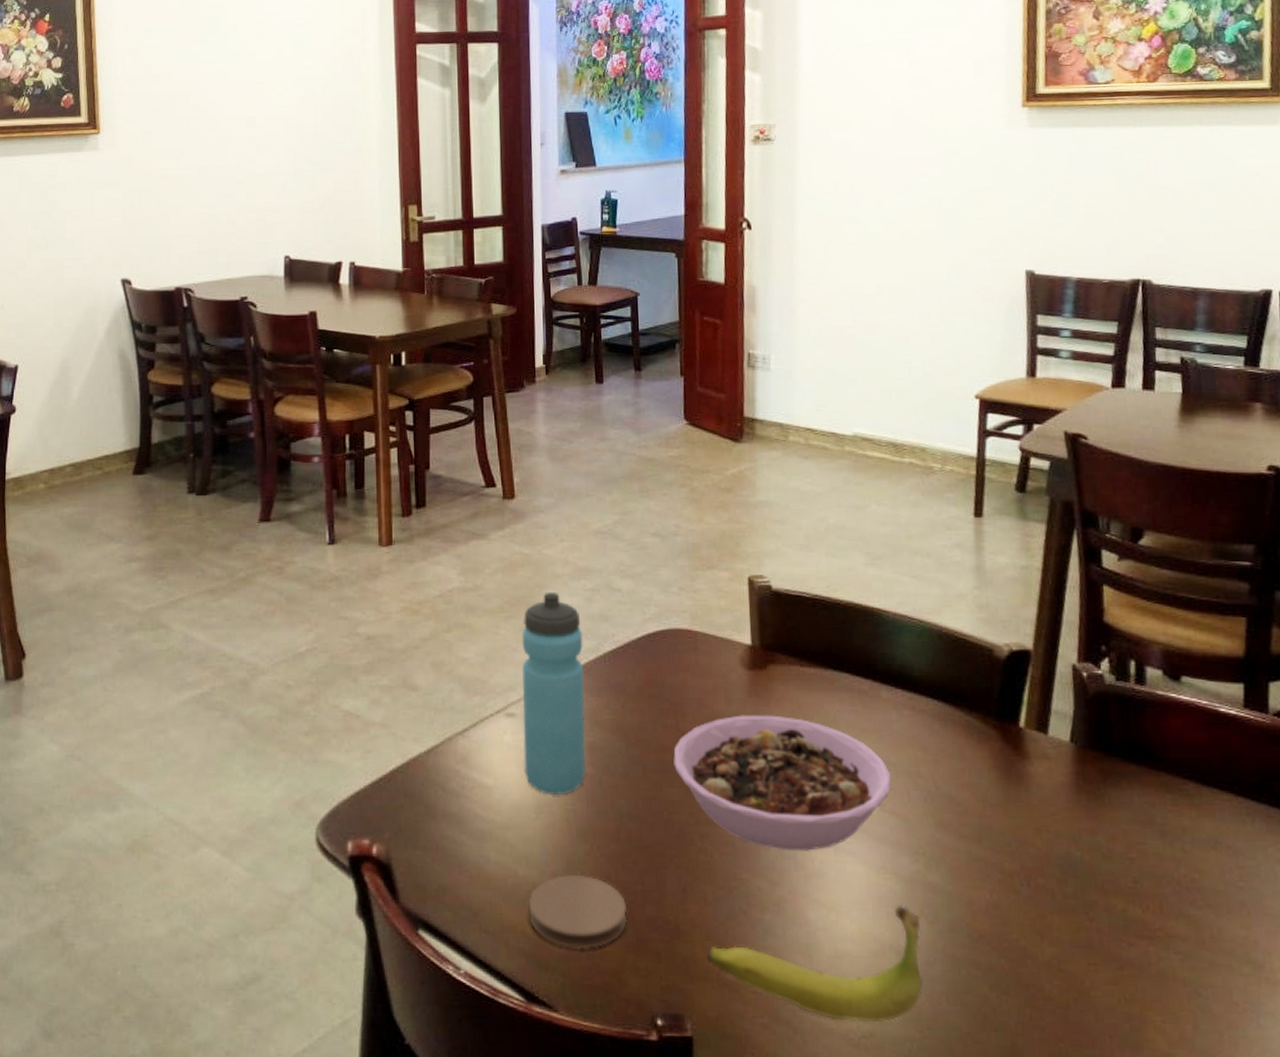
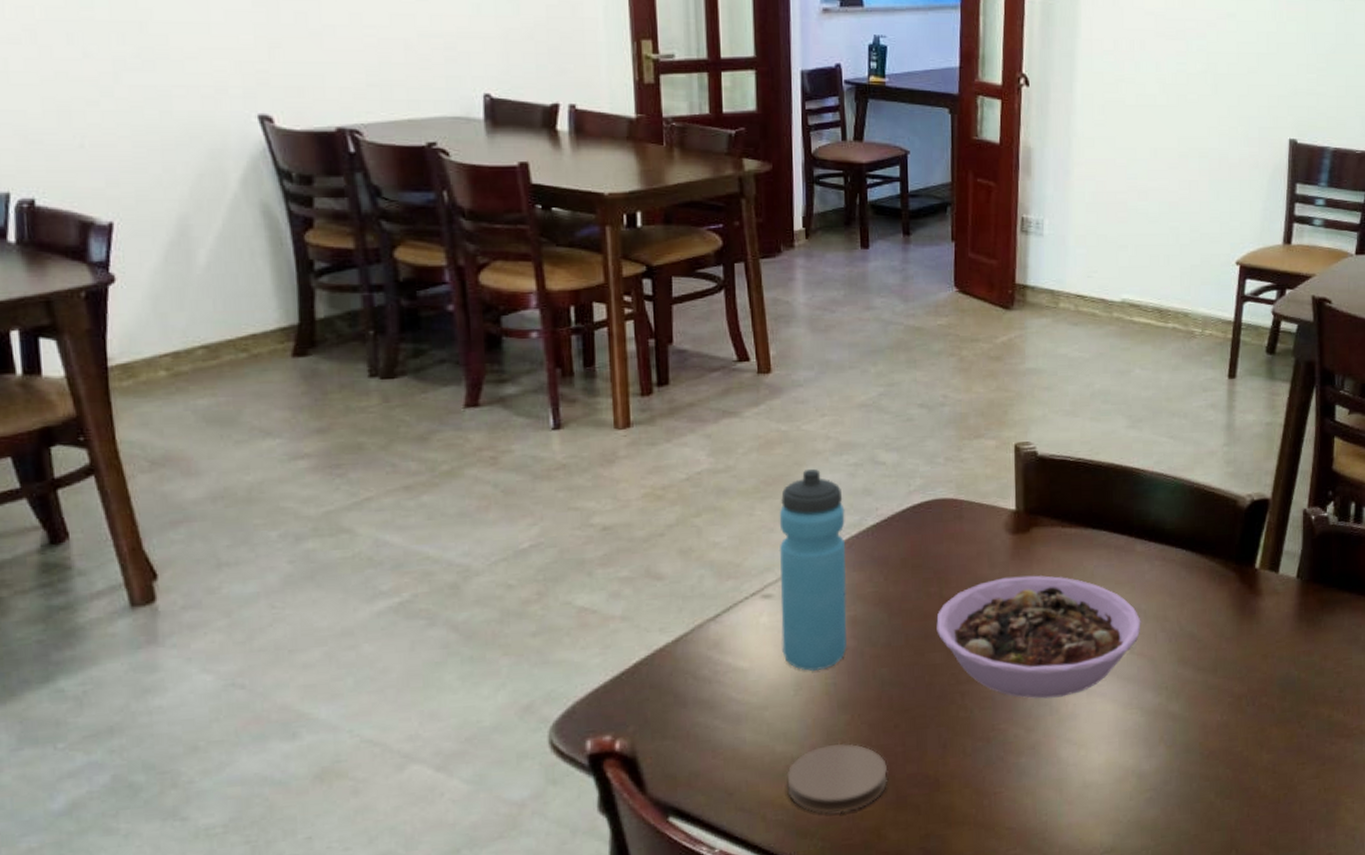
banana: present [707,904,923,1023] -> none [965,734,1159,842]

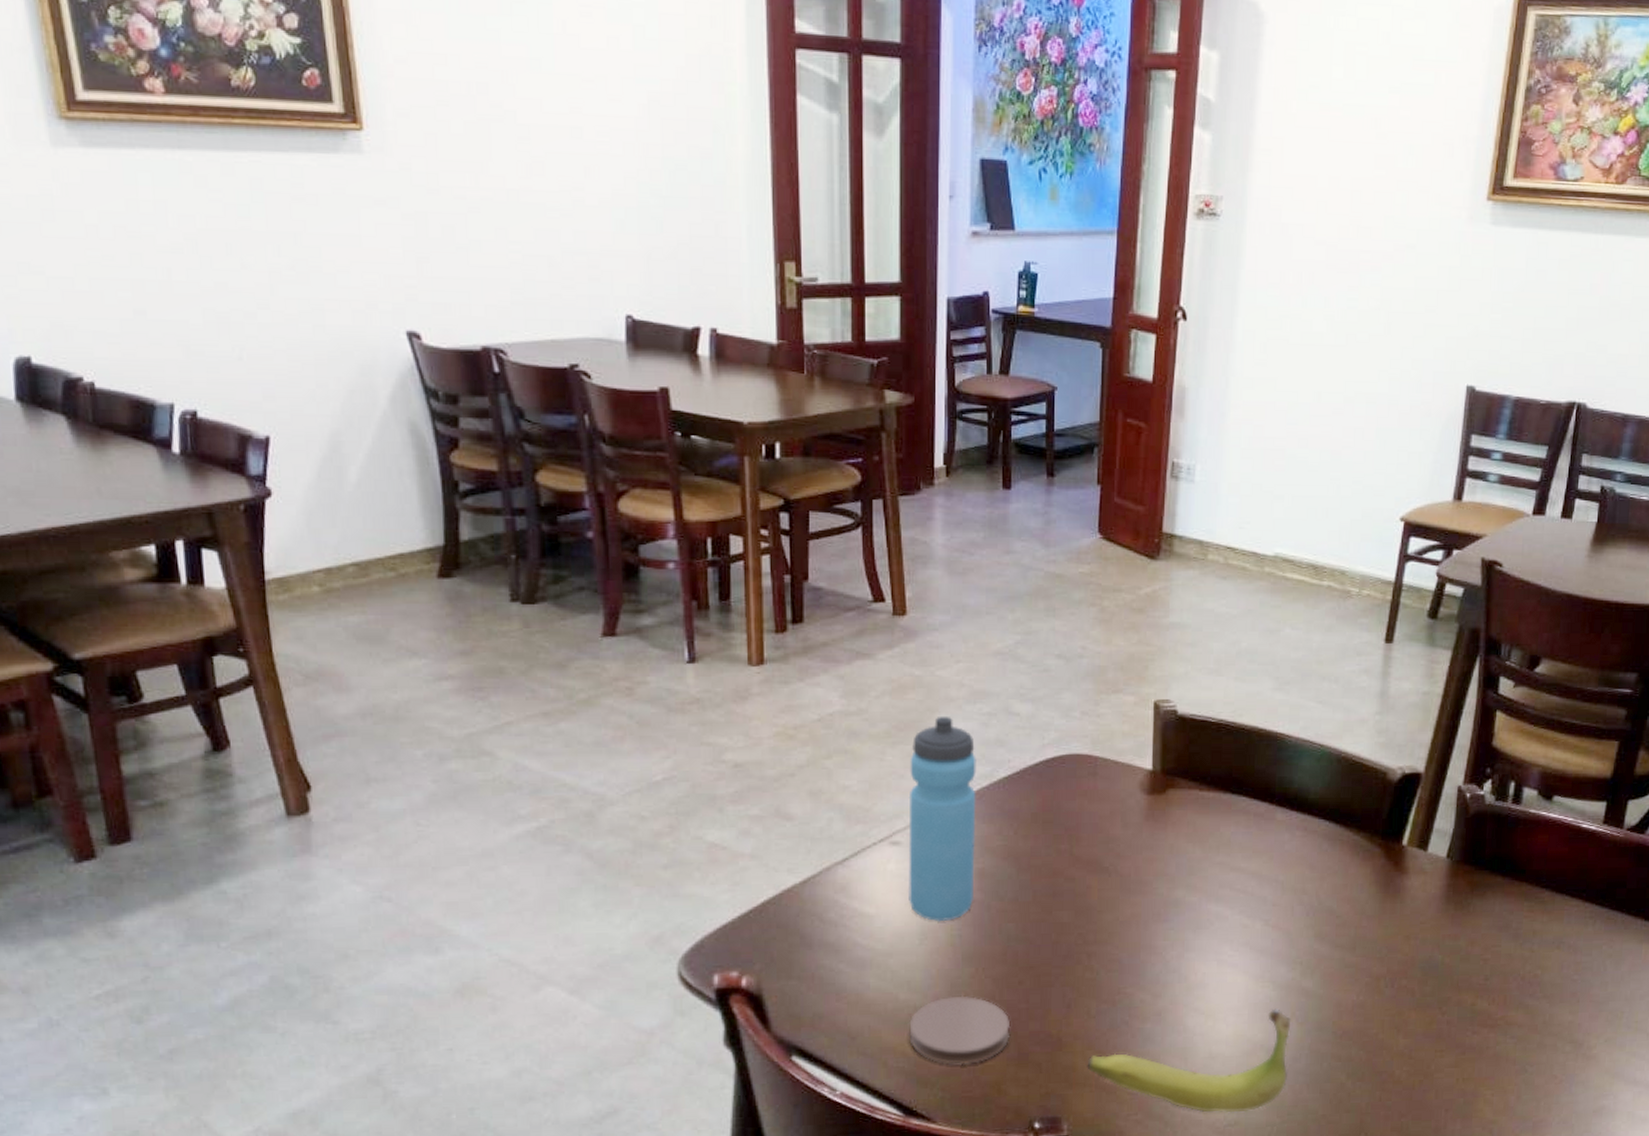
bowl: present [936,575,1141,699] -> none [1065,838,1278,965]
banana: none [965,734,1159,842] -> present [1087,1008,1290,1113]

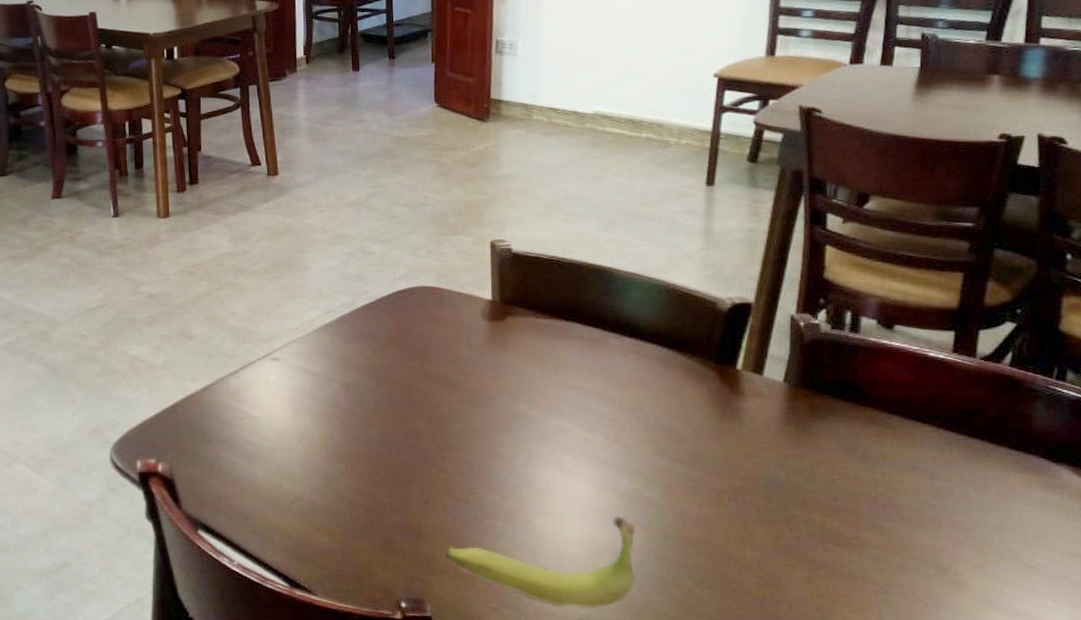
water bottle: present [908,715,976,922] -> none [285,255,342,425]
coaster: present [909,995,1011,1066] -> none [291,488,377,548]

